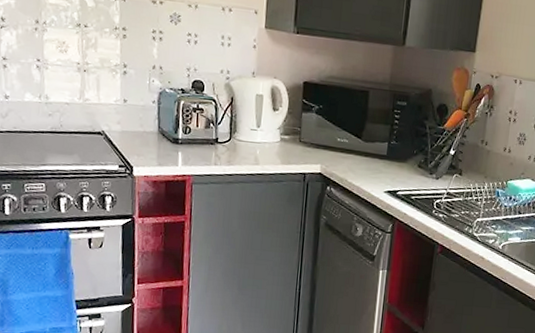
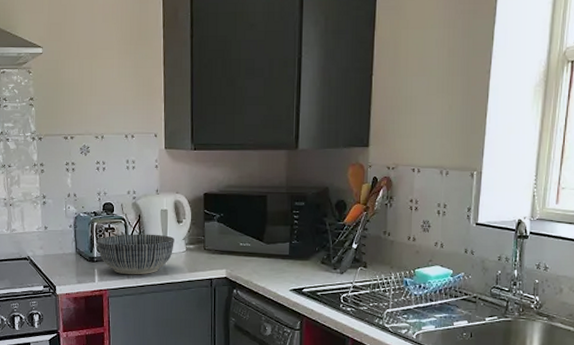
bowl: none [182,116,269,163] -> present [96,234,174,275]

